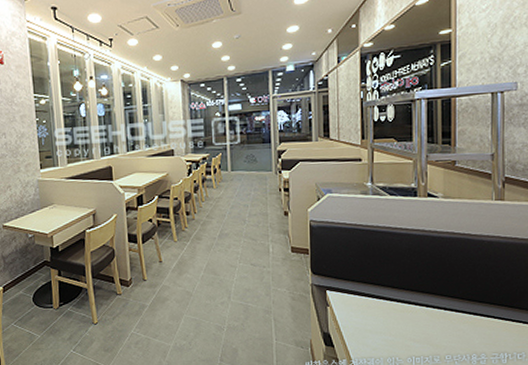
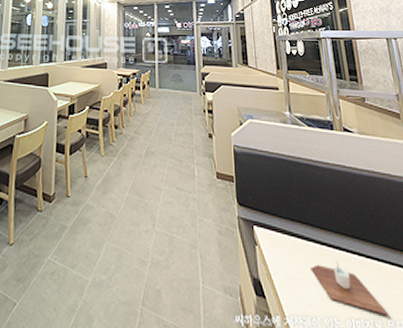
cup: none [379,312,449,352] -> present [310,260,390,316]

